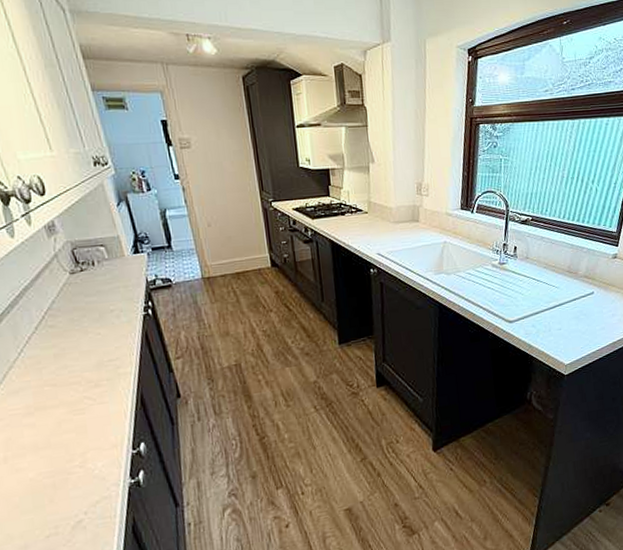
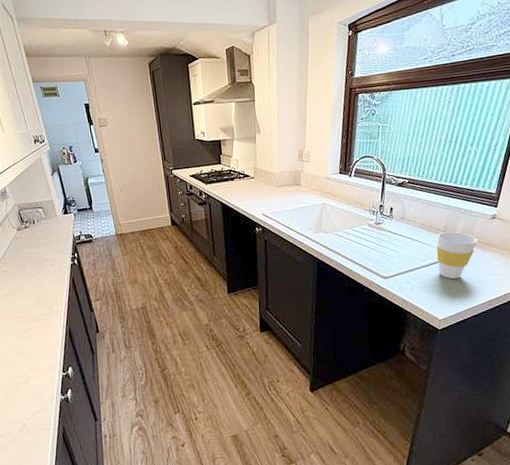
cup: none [560,271,601,322] -> present [436,231,478,279]

